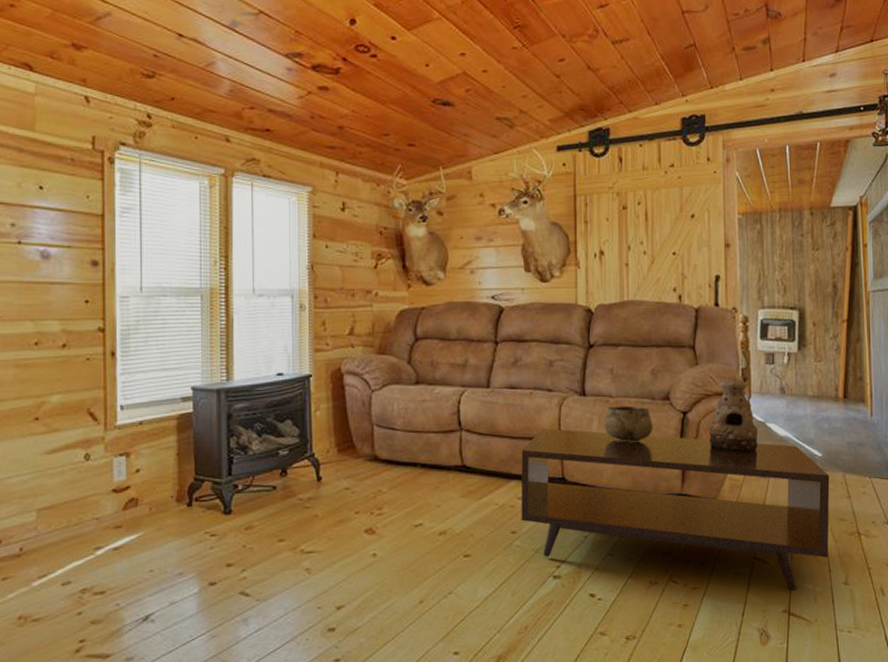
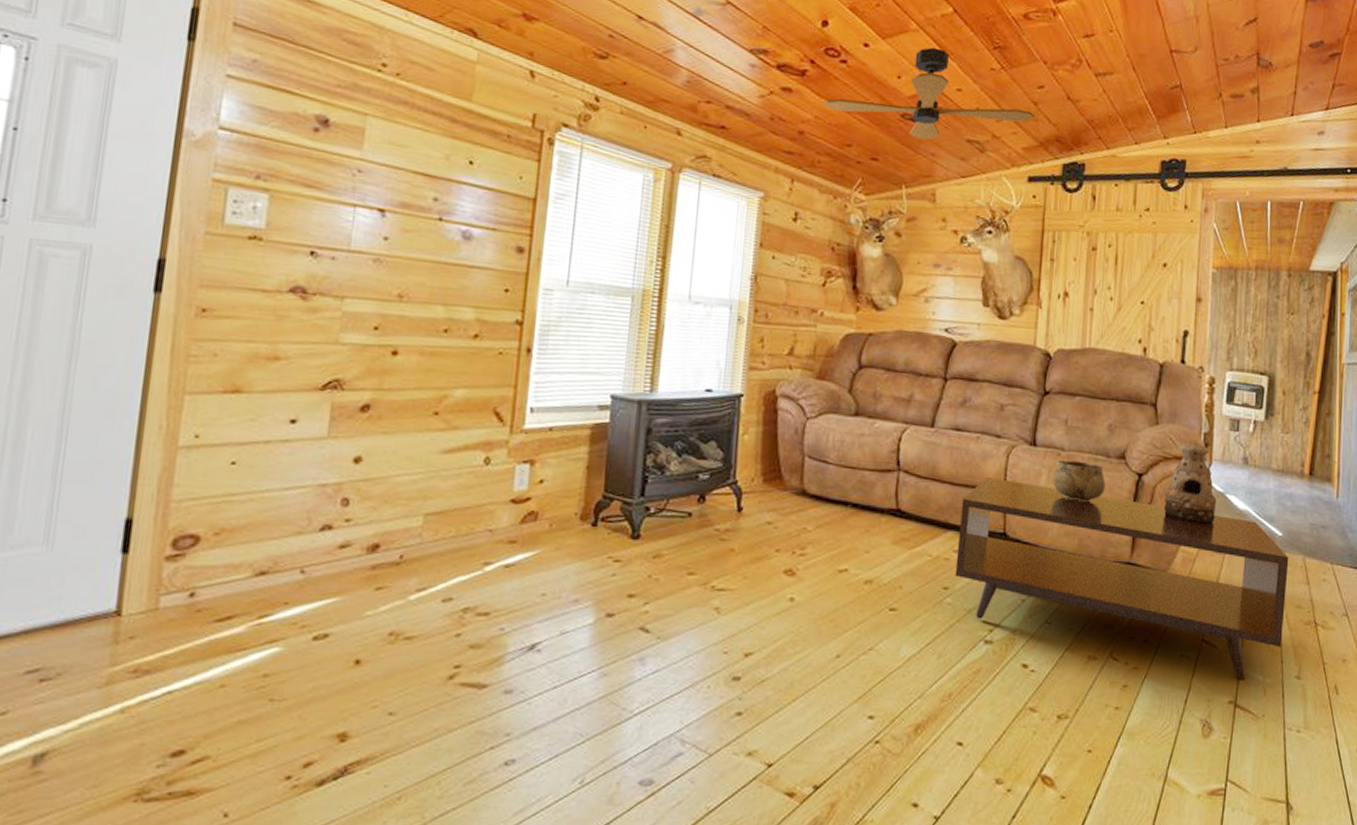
ceiling fan: none [358,33,558,122] -> present [823,47,1034,140]

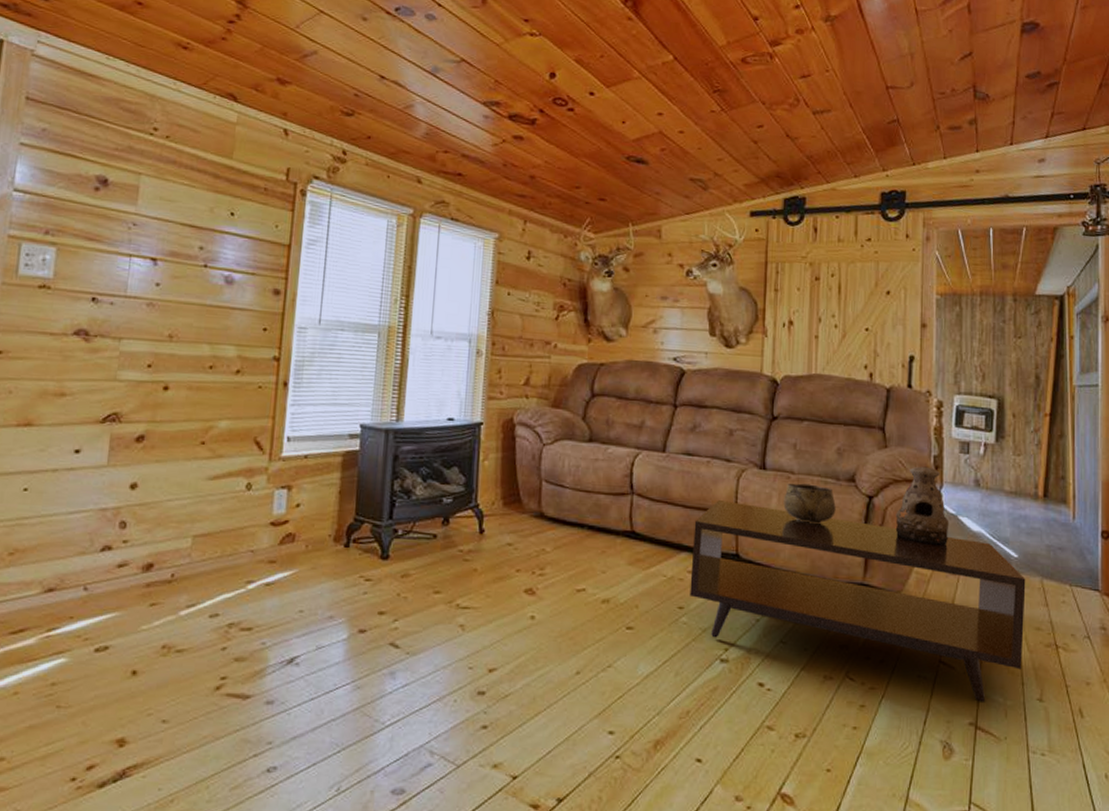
ceiling fan: present [823,47,1034,140] -> none [552,93,755,180]

